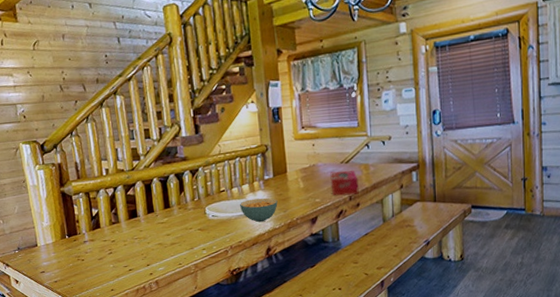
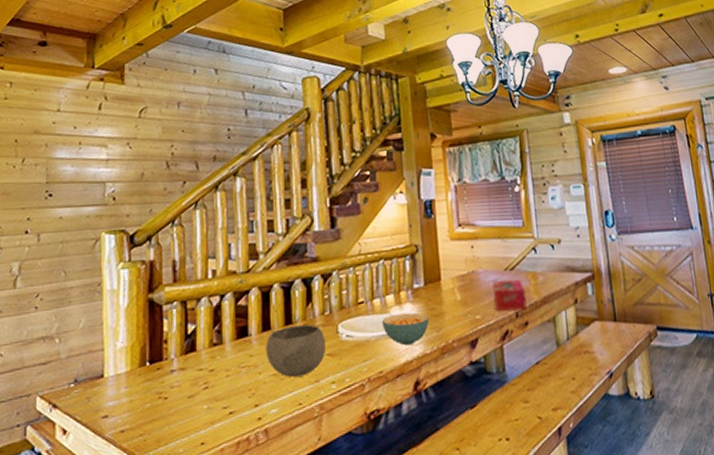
bowl: none [151,208,198,246] -> present [265,324,327,377]

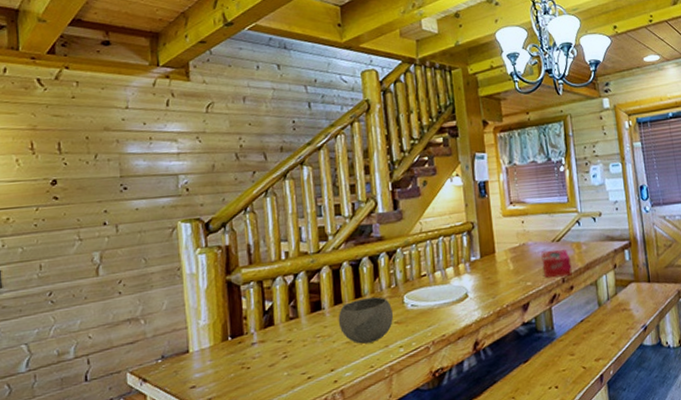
cereal bowl: present [382,312,430,345] -> none [443,282,486,311]

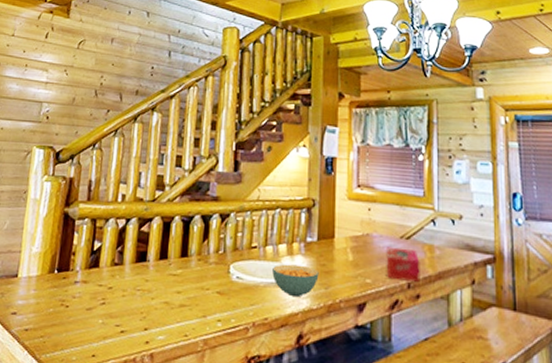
bowl: present [338,297,394,344] -> none [160,258,217,309]
cereal bowl: none [443,282,486,311] -> present [272,264,319,296]

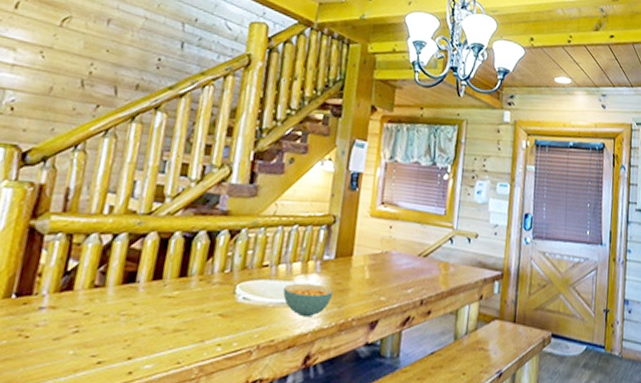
tissue box: present [386,247,420,283] -> none [401,264,435,299]

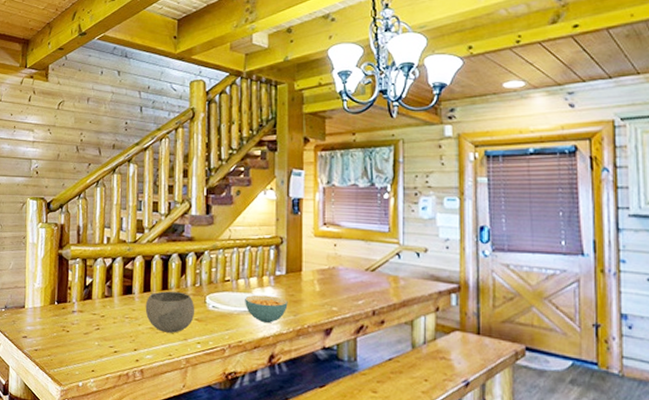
bowl: none [151,279,220,333] -> present [145,291,195,333]

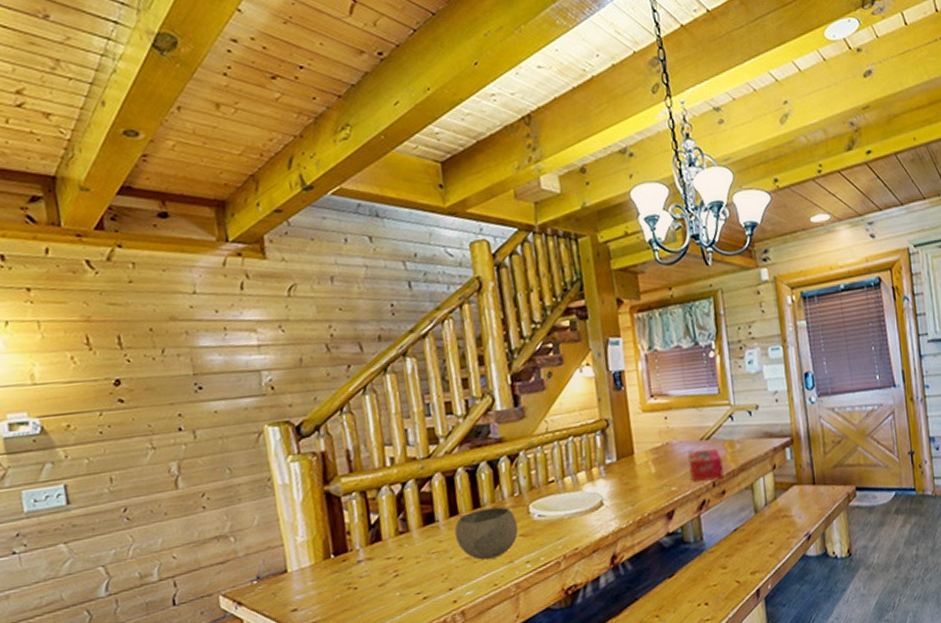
cereal bowl: present [245,295,288,323] -> none [575,488,624,521]
tissue box: none [351,278,385,310] -> present [687,449,724,482]

